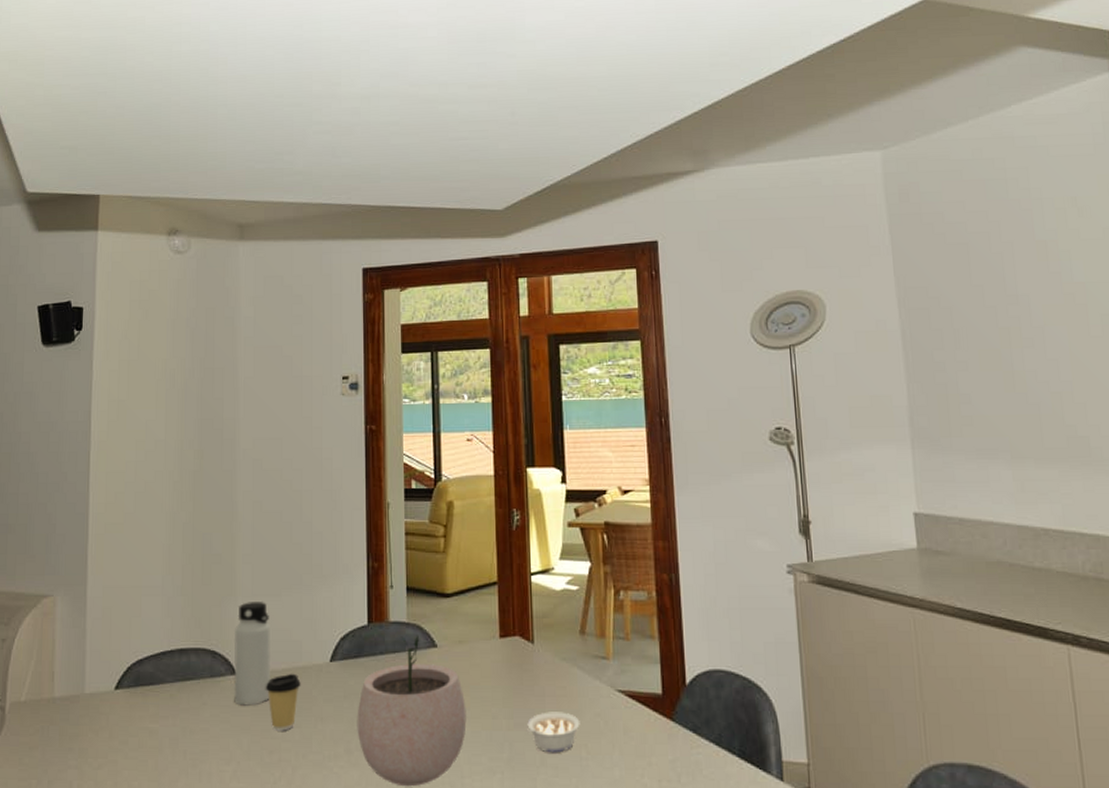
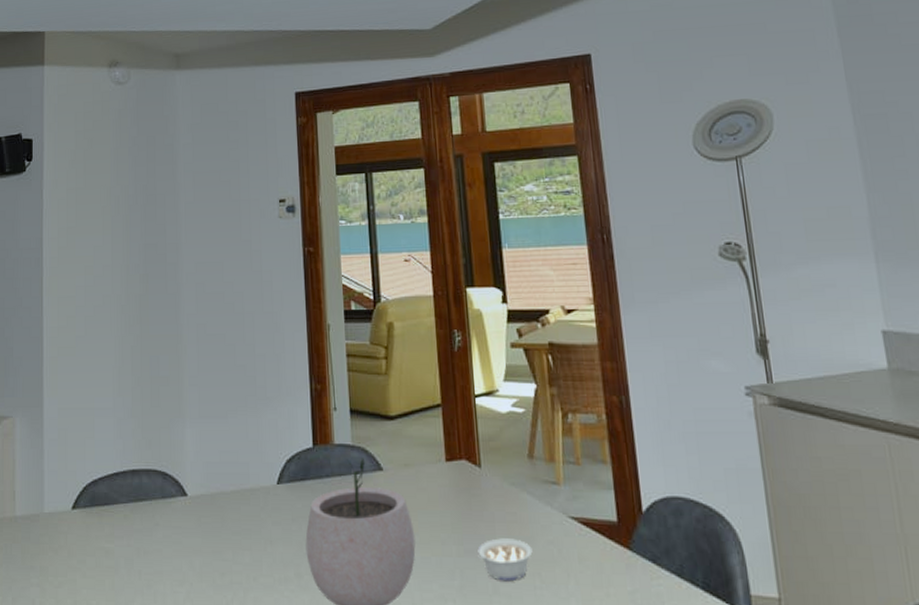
water bottle: present [233,602,270,706] -> none [183,424,220,527]
coffee cup: present [265,673,301,731] -> none [214,495,249,553]

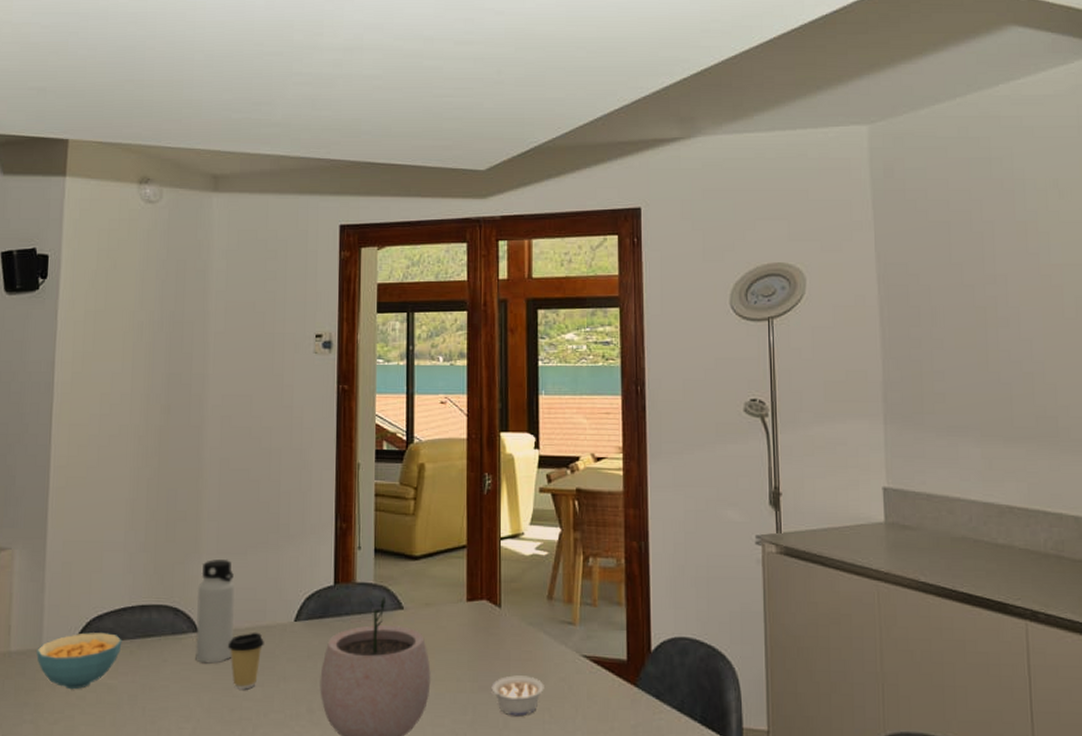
cereal bowl: none [40,497,116,554] -> present [36,632,122,690]
water bottle: none [183,424,220,527] -> present [195,559,235,664]
coffee cup: none [214,495,249,553] -> present [227,632,264,690]

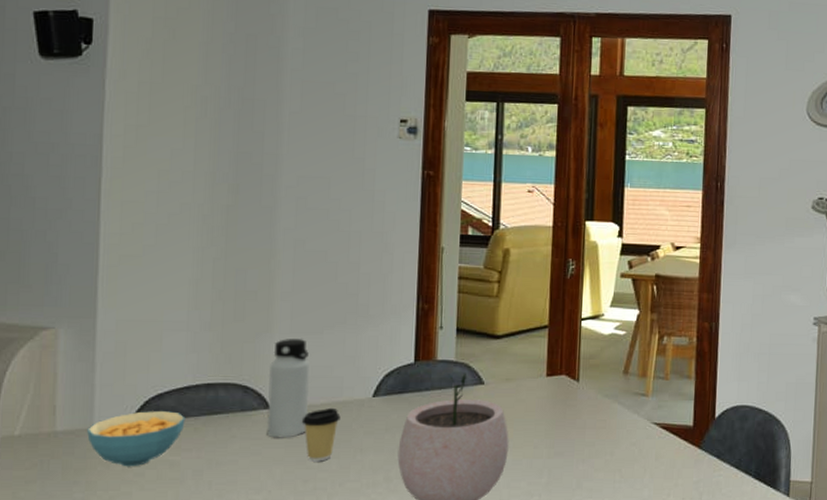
legume: present [490,675,544,717] -> none [565,442,617,478]

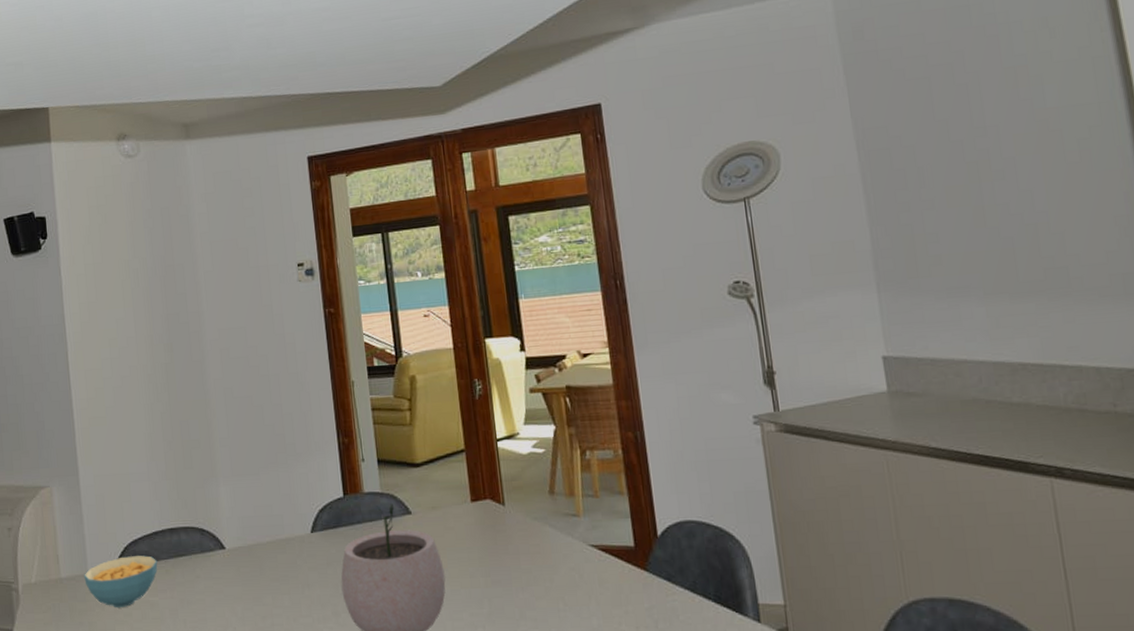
water bottle: present [267,339,310,438] -> none [218,481,258,577]
coffee cup: present [301,407,341,462] -> none [252,545,286,598]

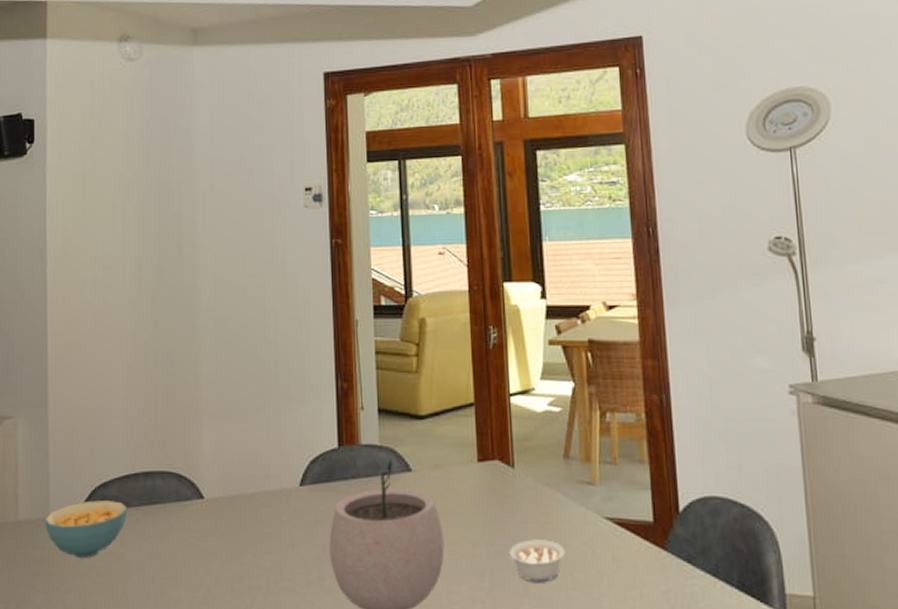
legume: none [503,568,556,607] -> present [507,539,566,583]

